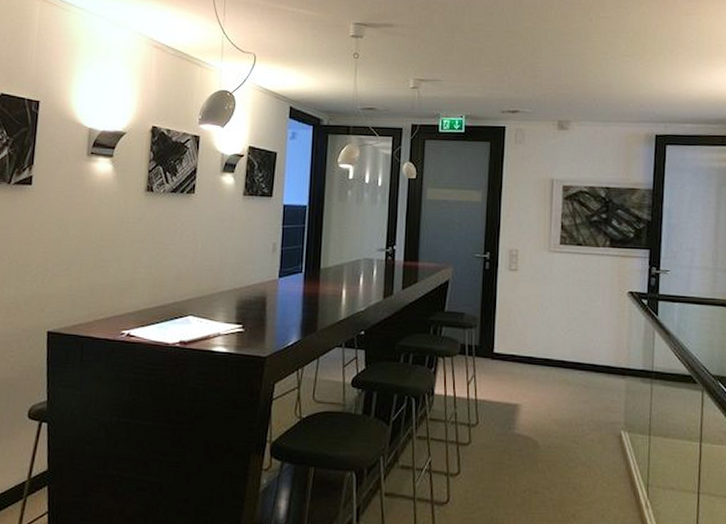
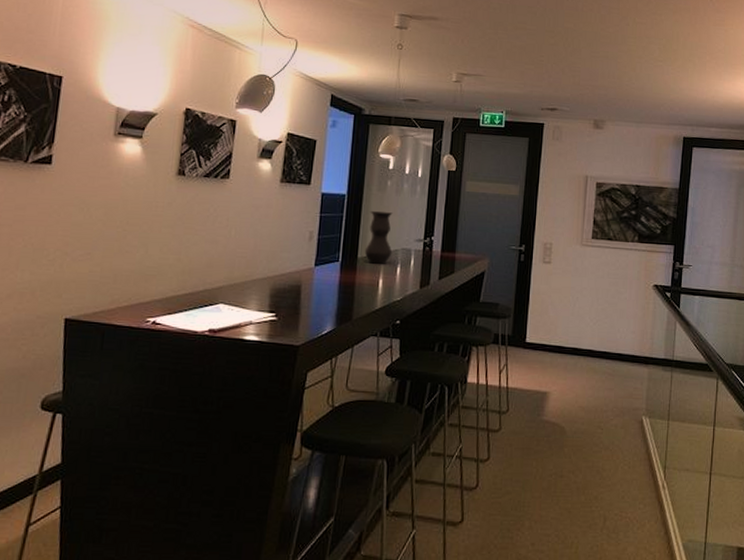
vase: none [327,221,355,276] -> present [364,210,393,265]

